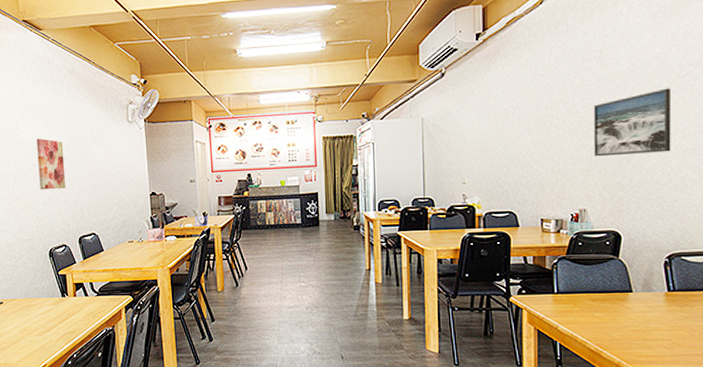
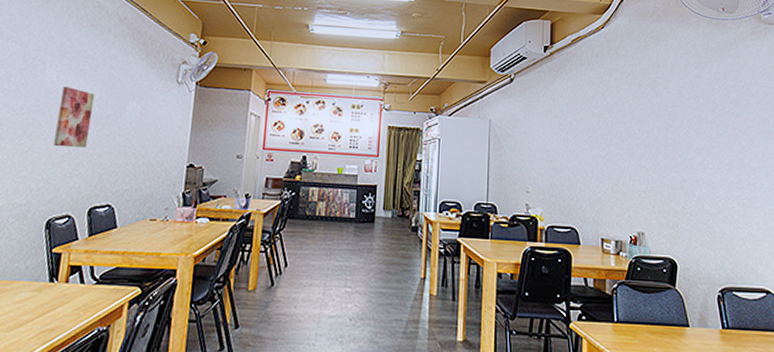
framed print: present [594,88,672,157] -> none [650,121,718,183]

